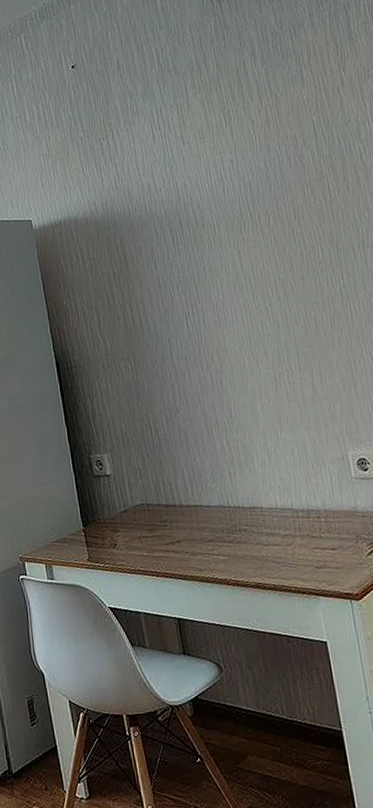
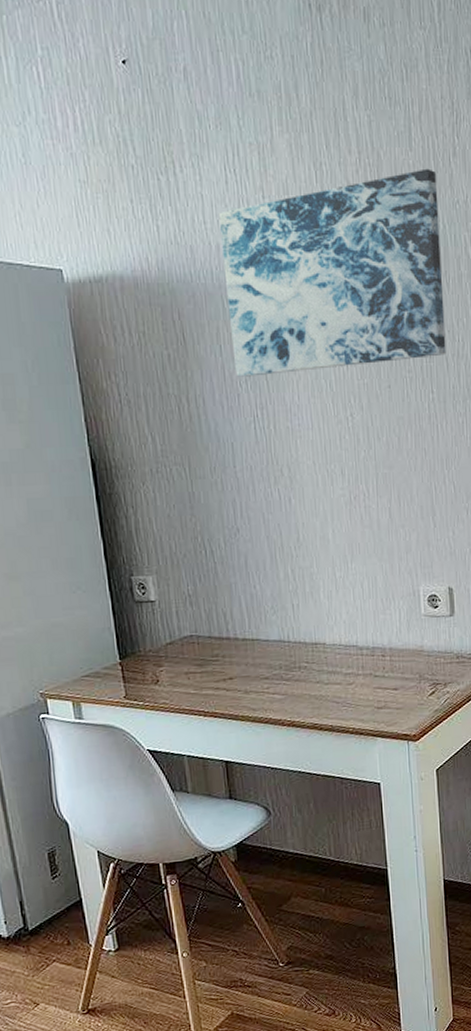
wall art: none [148,99,352,284] -> present [218,168,446,377]

